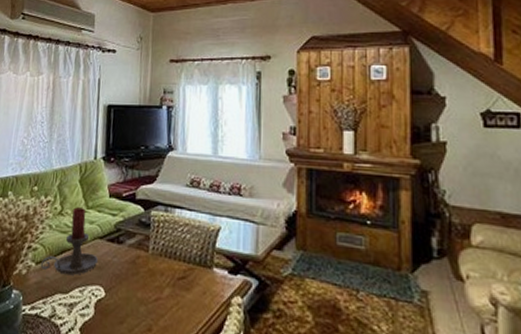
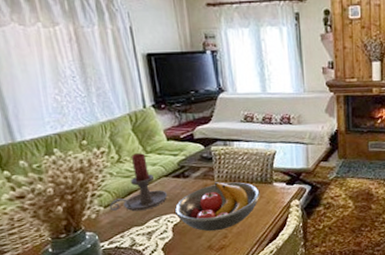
fruit bowl: none [101,255,196,320] -> present [174,182,260,232]

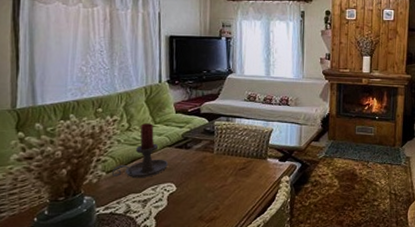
fruit bowl: present [174,182,260,232] -> none [172,155,254,202]

